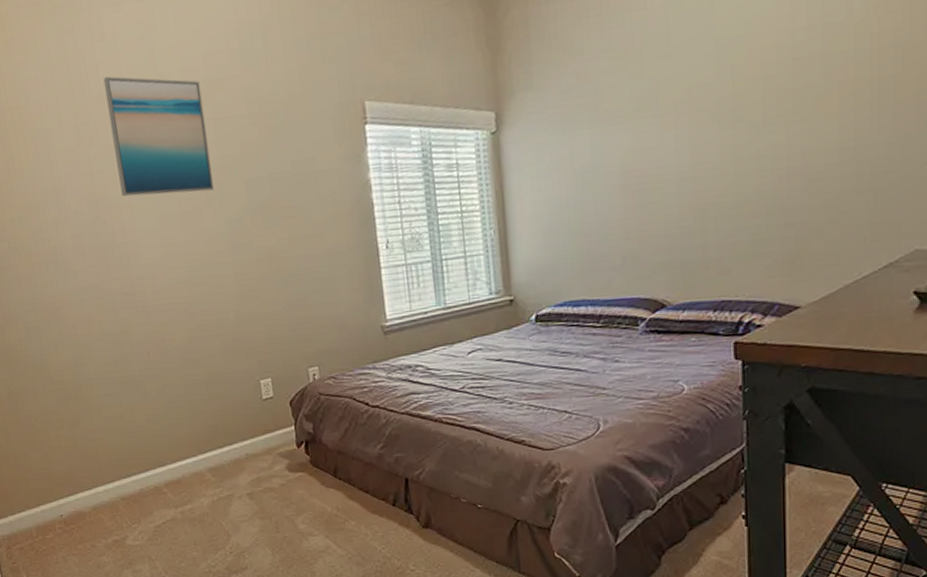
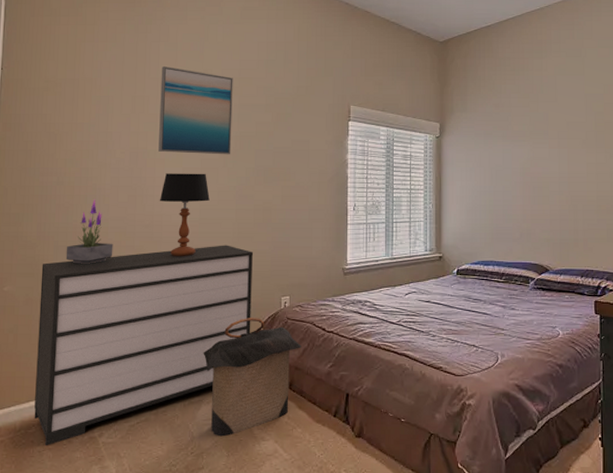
dresser: none [16,308,277,552] -> present [34,245,254,446]
potted plant: none [38,265,95,347] -> present [65,198,113,264]
table lamp: none [135,218,198,328] -> present [159,173,210,256]
laundry hamper: none [223,395,342,534] -> present [203,318,302,437]

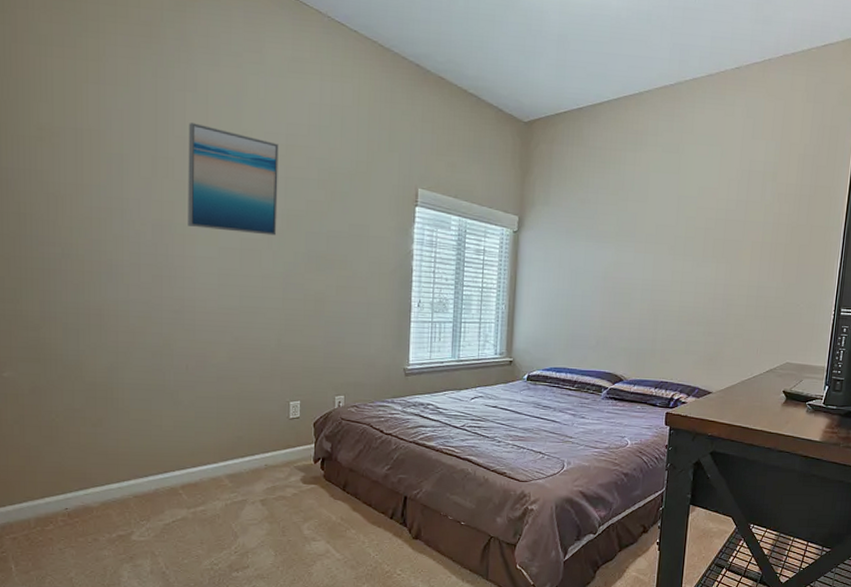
dresser: present [34,245,254,446] -> none [49,337,304,544]
potted plant: present [65,198,113,264] -> none [78,276,136,351]
table lamp: present [159,173,210,256] -> none [190,252,252,348]
laundry hamper: present [203,318,302,437] -> none [246,416,357,537]

